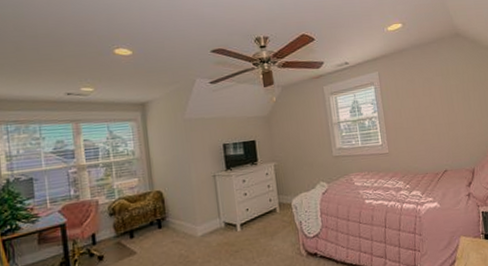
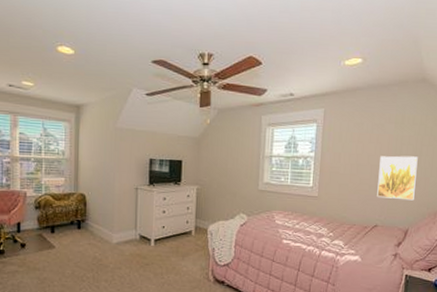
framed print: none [436,101,473,145] -> present [377,156,418,201]

